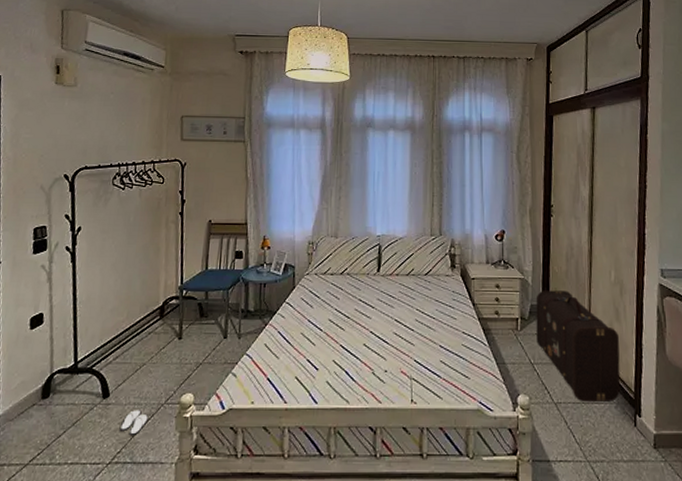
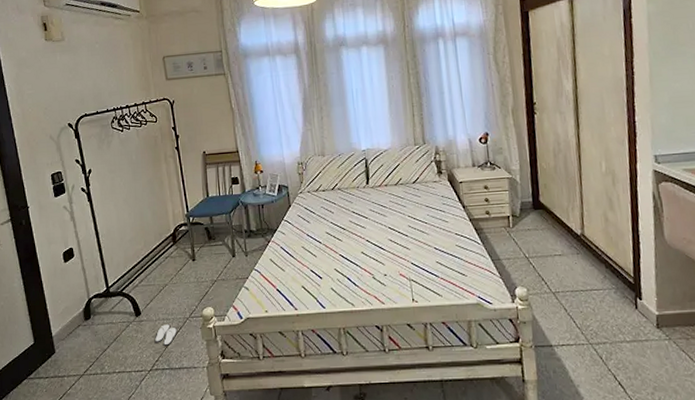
suitcase: present [536,290,621,402] -> none [525,185,619,289]

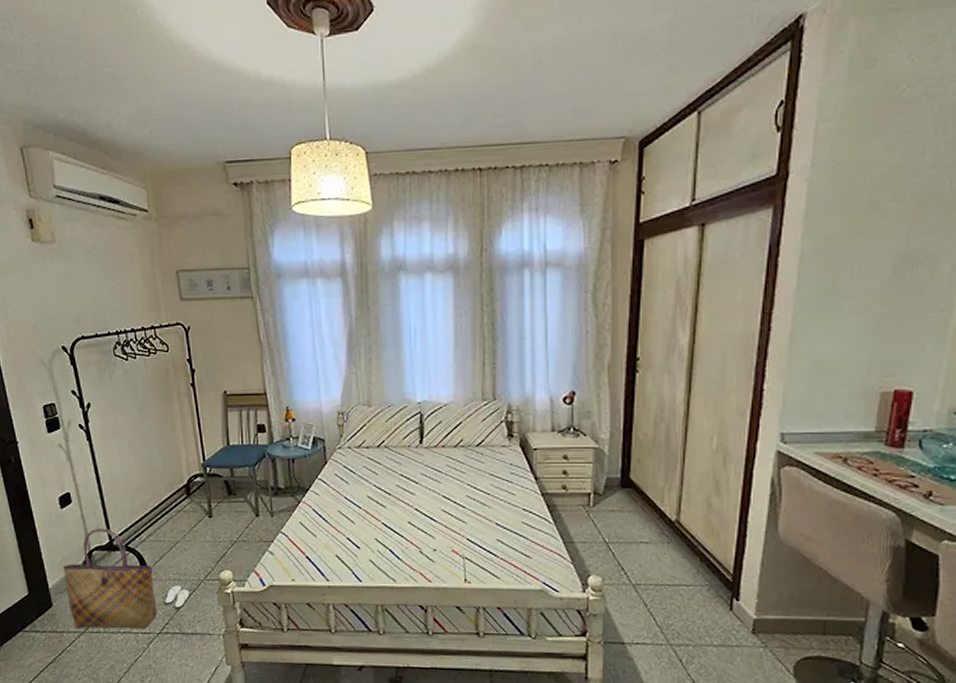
tote bag: none [65,277,149,372] -> present [62,528,158,629]

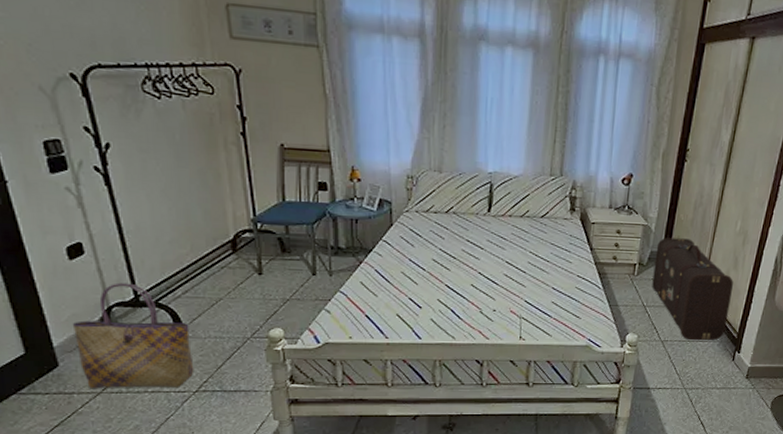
slippers: present [164,585,191,608] -> none [202,343,235,366]
suitcase: none [613,461,719,584] -> present [652,237,734,340]

